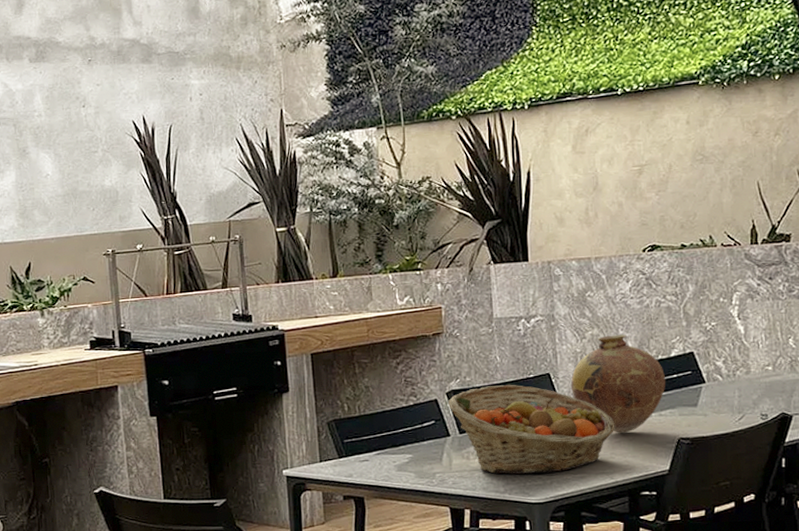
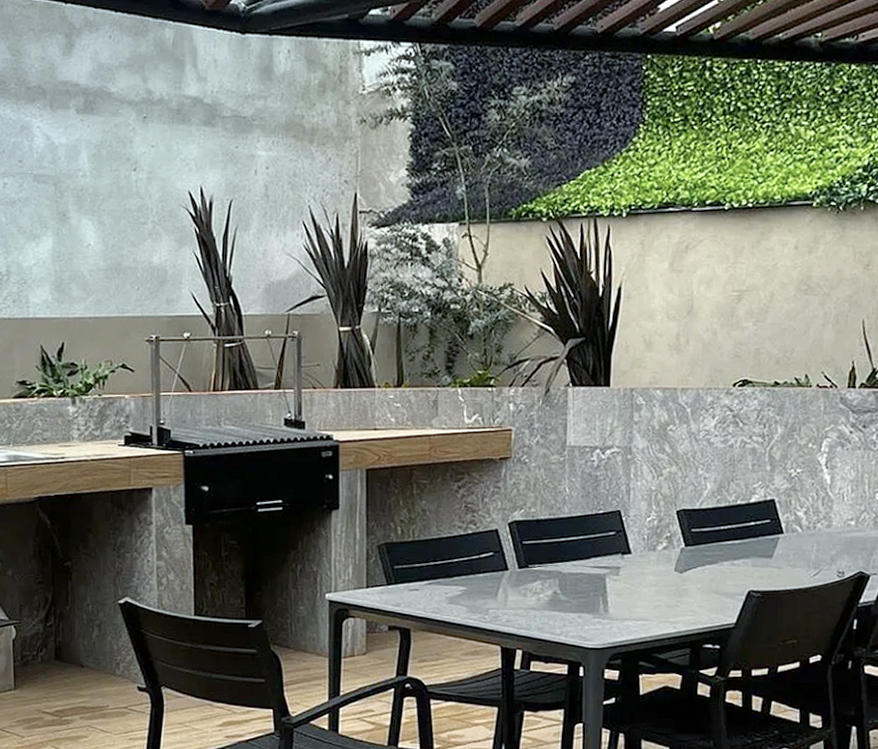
fruit basket: present [448,384,615,474] -> none [509,519,684,617]
vase: present [570,334,666,433] -> none [641,474,743,581]

